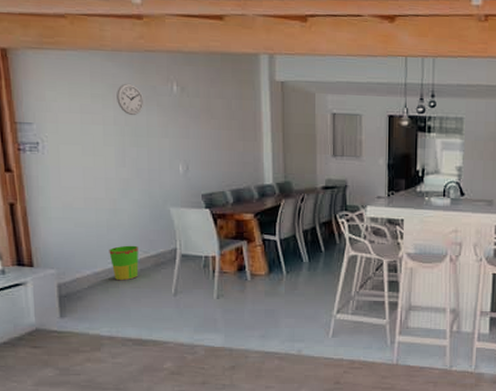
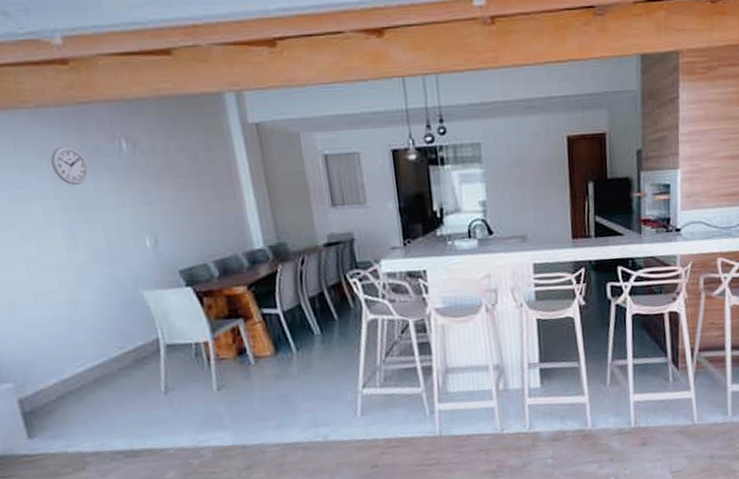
waste bin: present [109,245,139,281] -> none [75,341,117,386]

